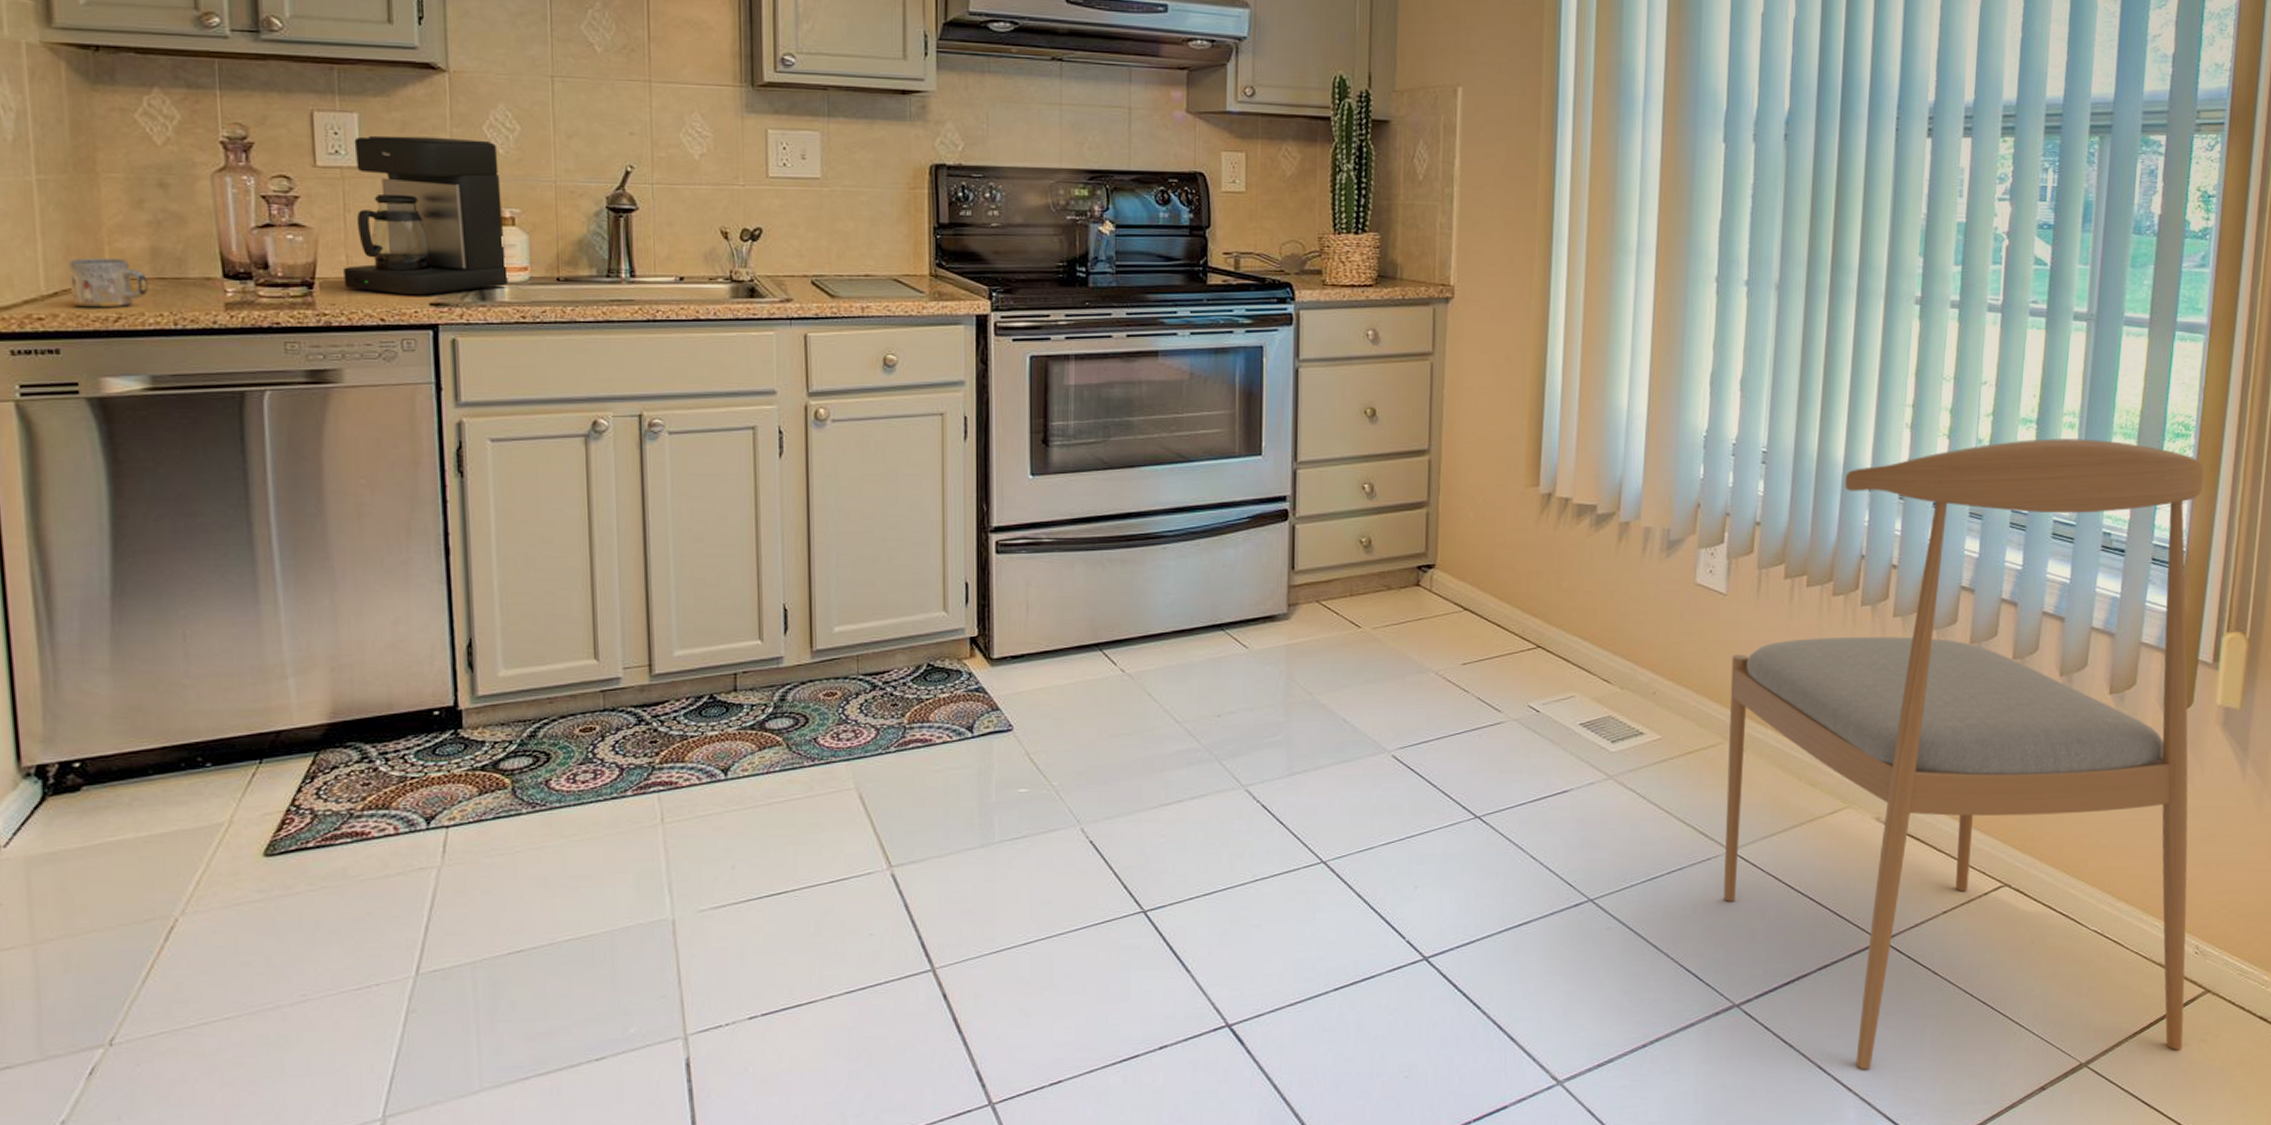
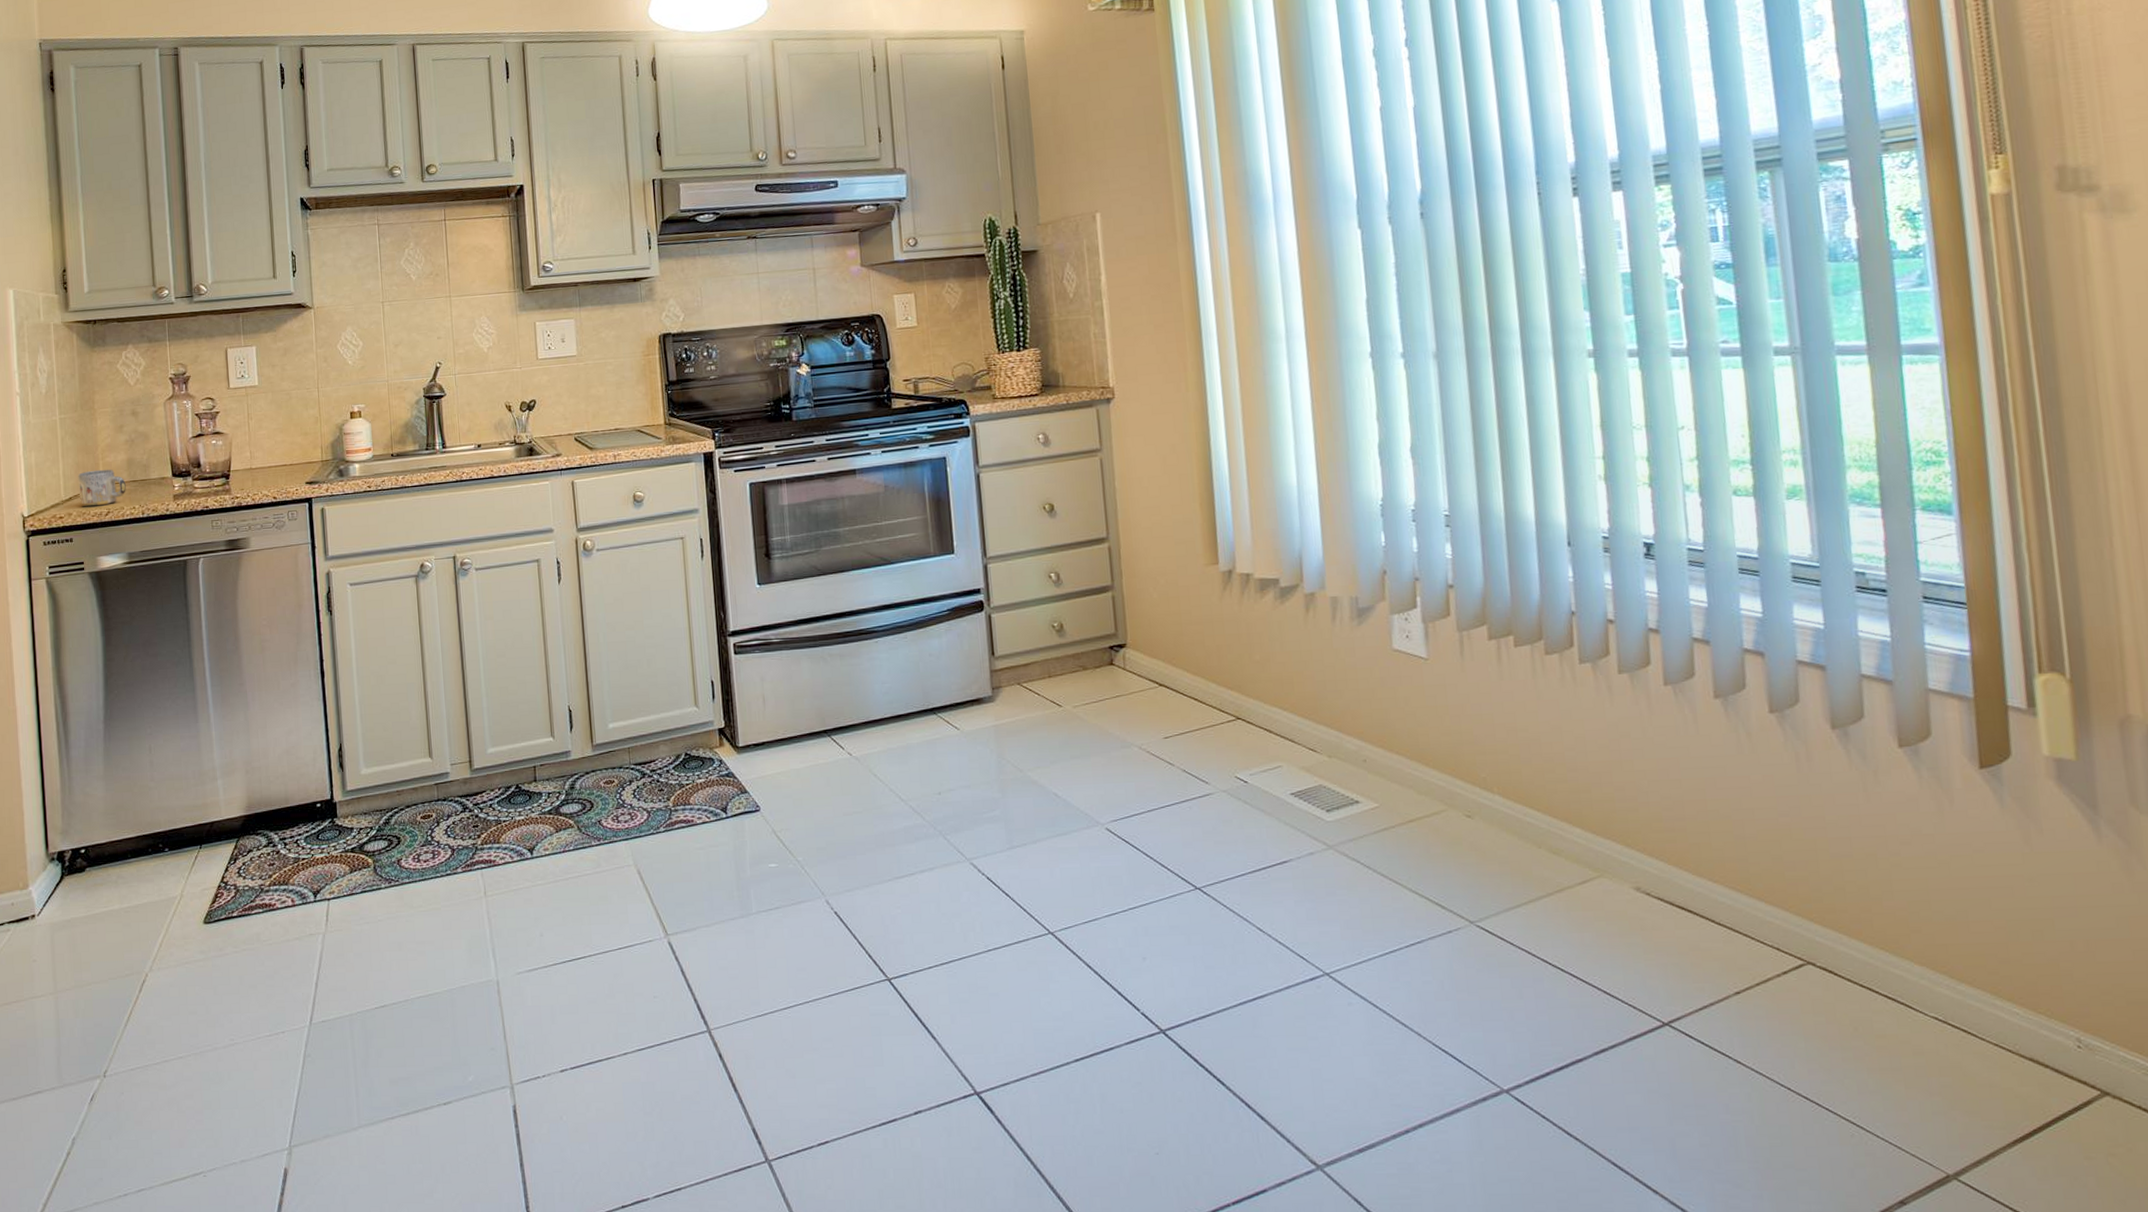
coffee maker: present [344,135,508,296] -> none [249,355,358,478]
dining chair: present [1723,438,2204,1070] -> none [1443,475,2084,1170]

